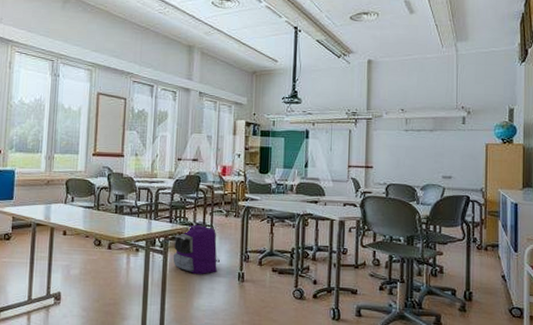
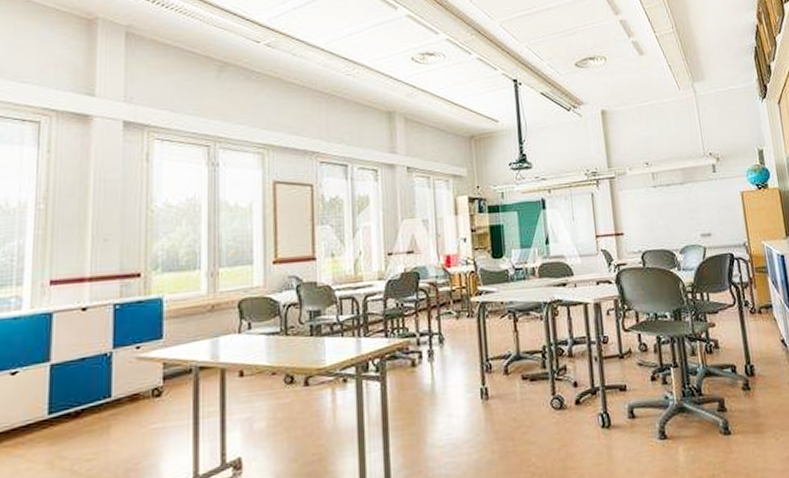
backpack: present [173,225,220,275] -> none [390,334,455,401]

